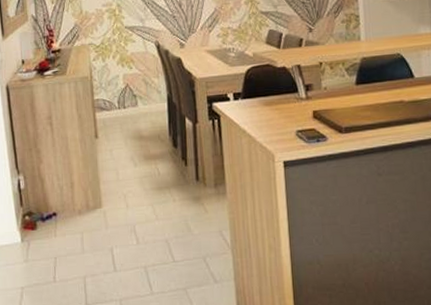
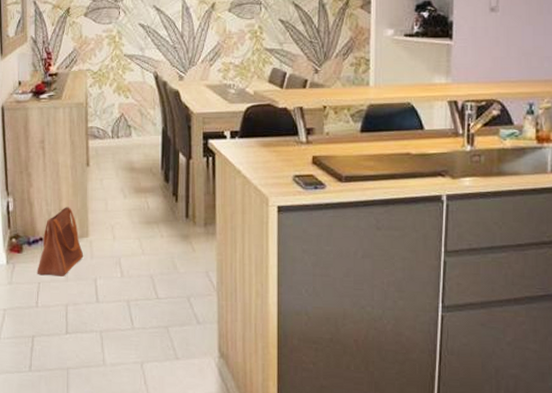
shopping bag: none [52,180,99,250] -> present [37,207,84,277]

